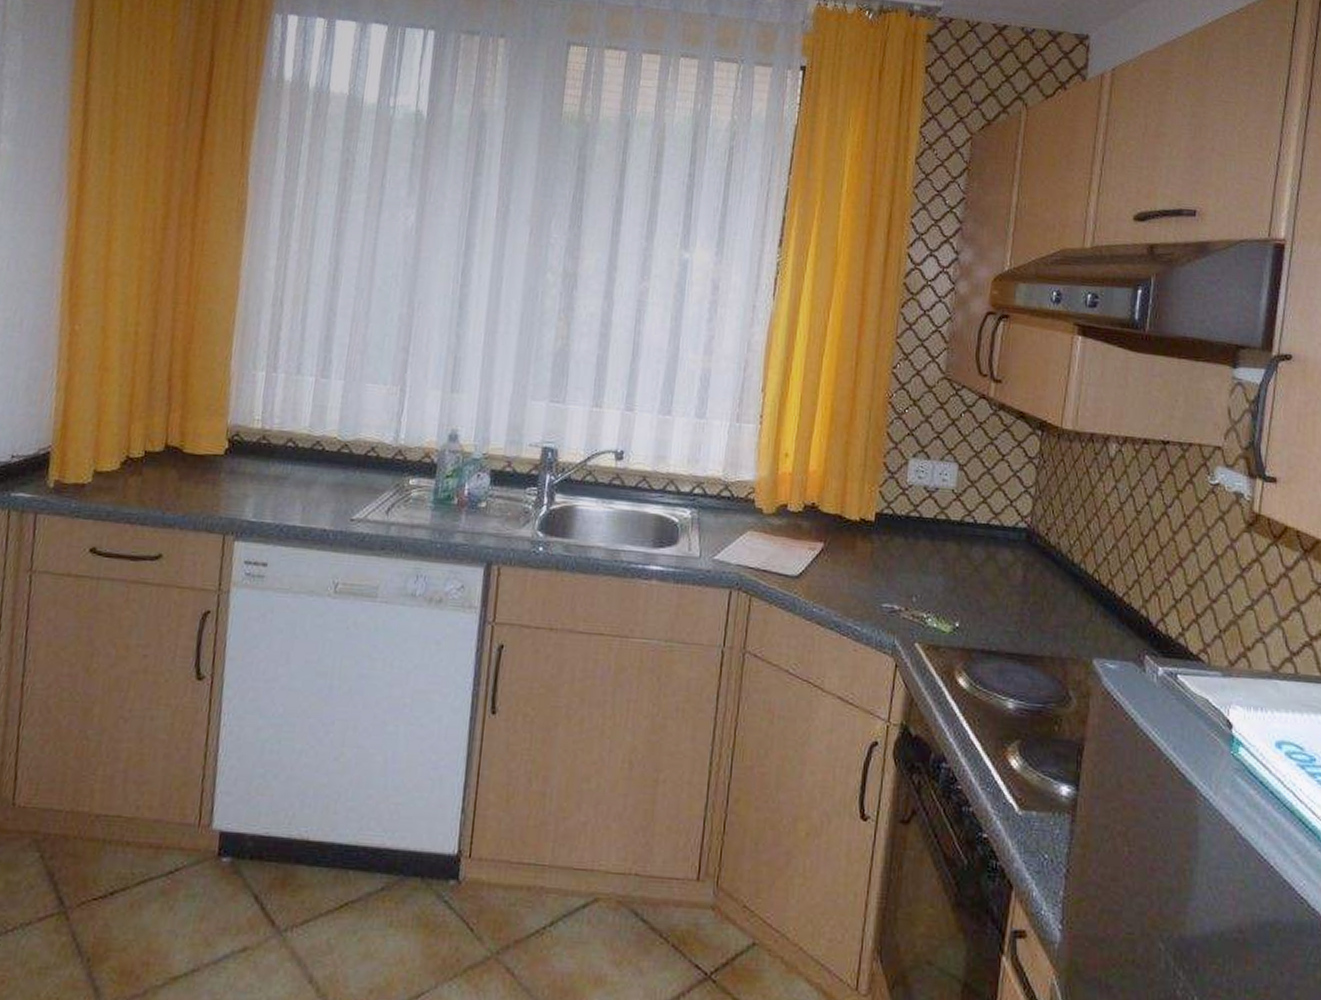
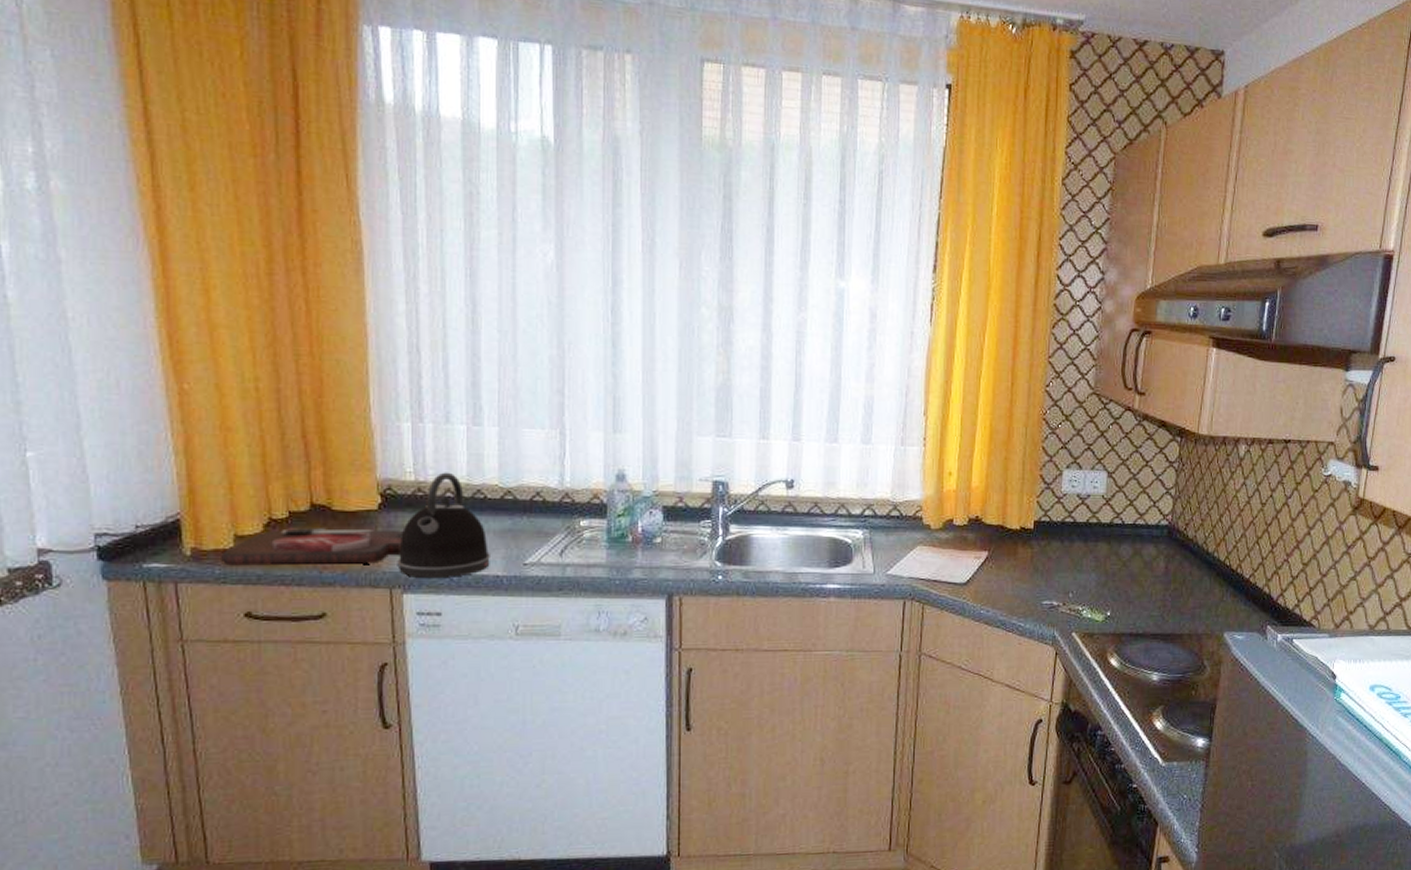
cutting board: none [78,467,244,508] -> present [221,528,404,566]
kettle: none [233,422,321,528] -> present [397,472,490,579]

